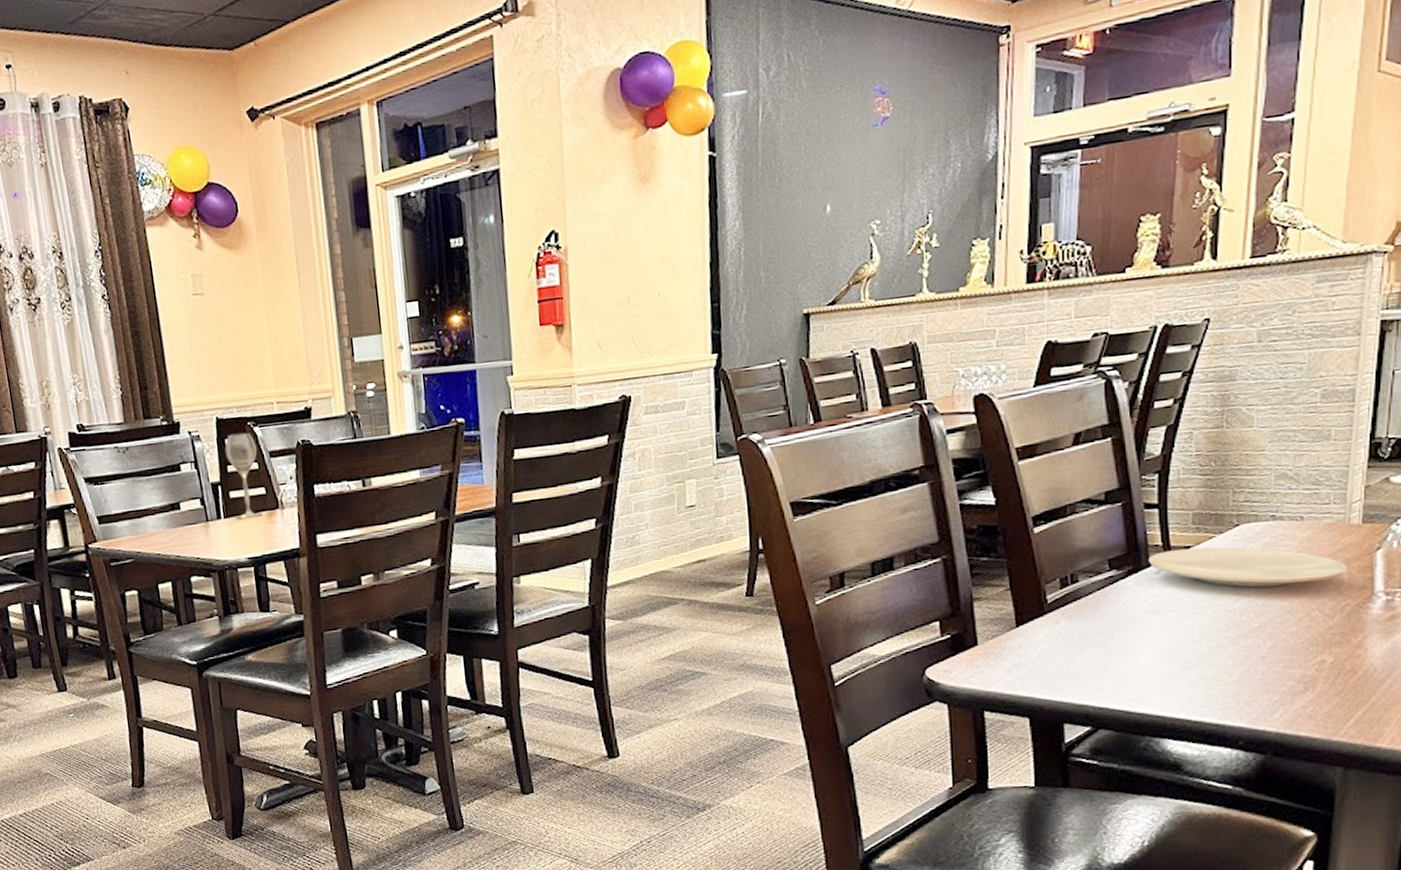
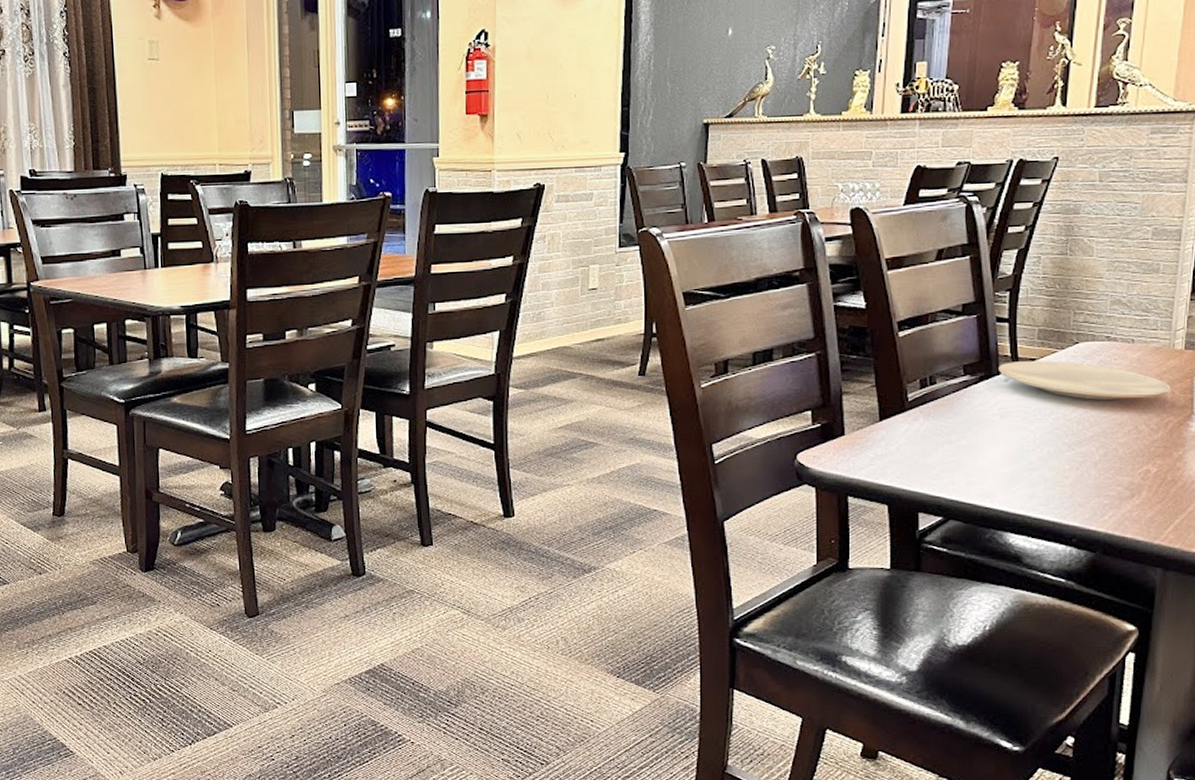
wineglass: present [224,432,263,520] -> none [167,189,198,270]

